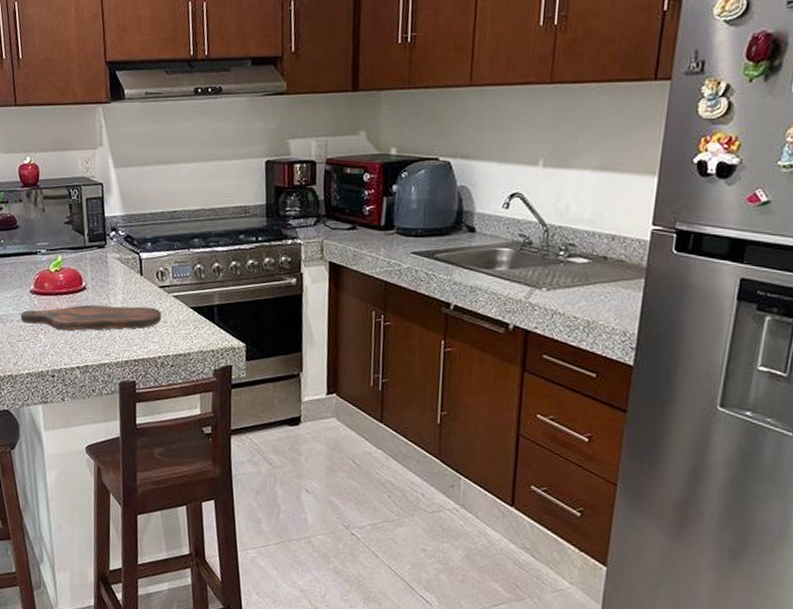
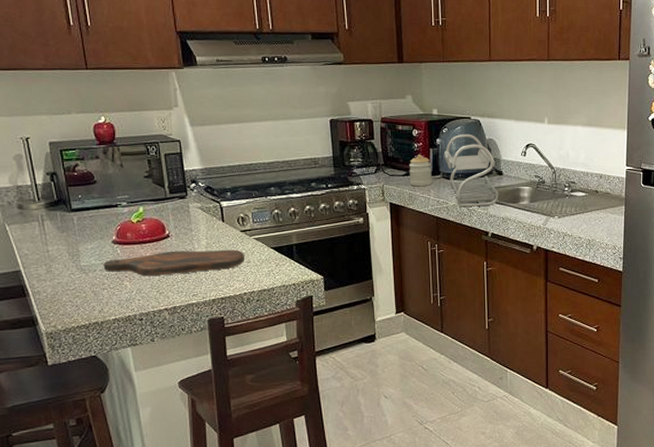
jar: none [355,203,384,244] -> present [409,154,433,187]
dish rack: none [399,179,468,272] -> present [443,133,499,208]

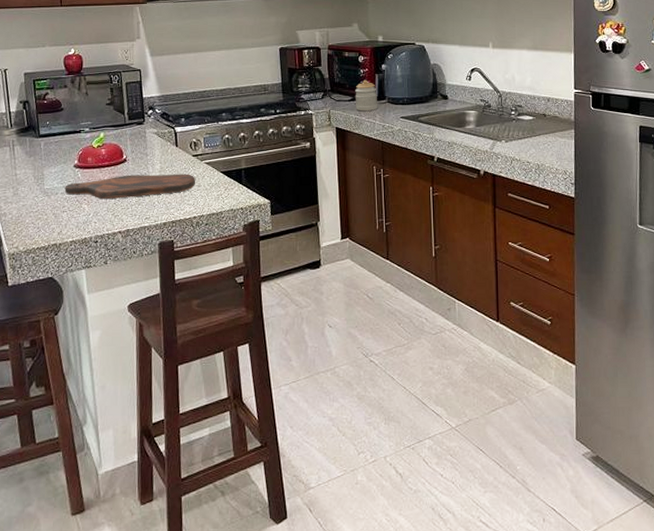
dish rack: present [443,133,499,208] -> none [388,59,444,132]

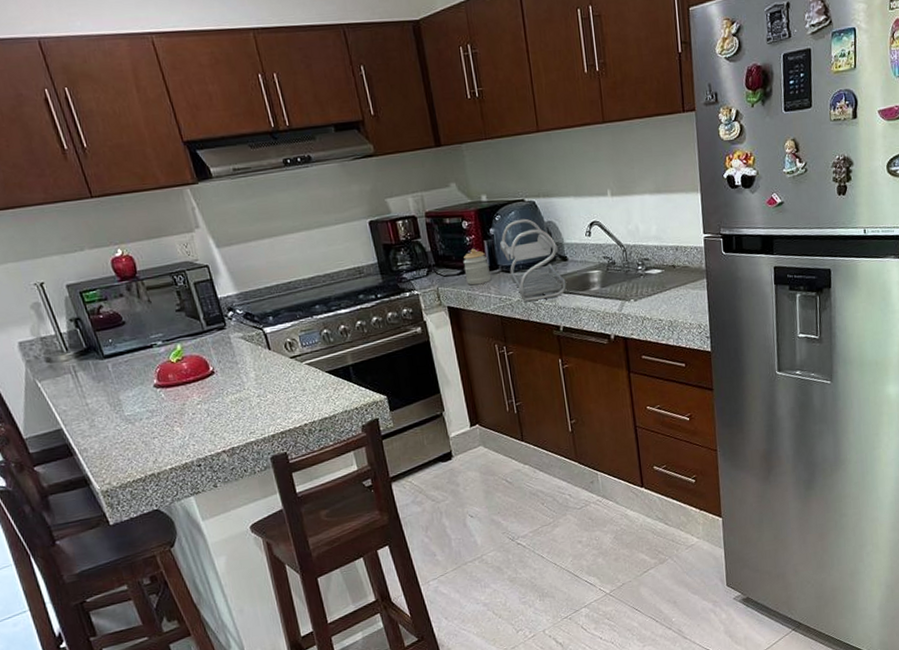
cutting board: present [64,174,195,199] -> none [148,378,299,419]
dish rack: none [388,59,444,132] -> present [499,218,567,302]

